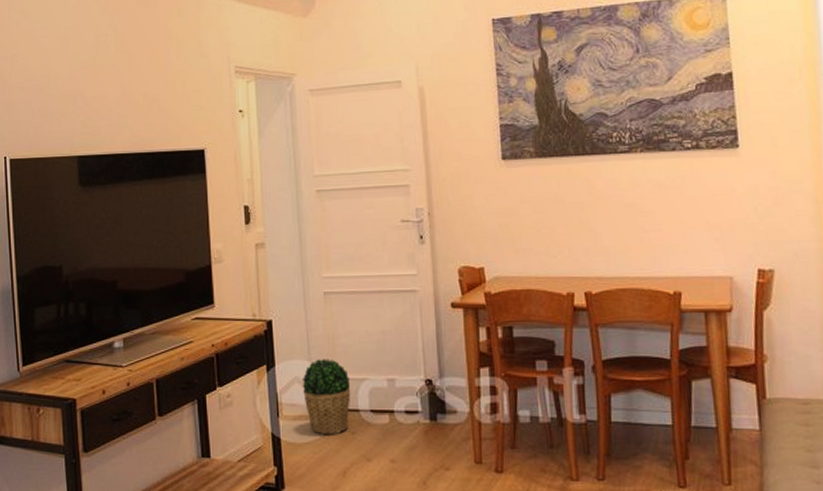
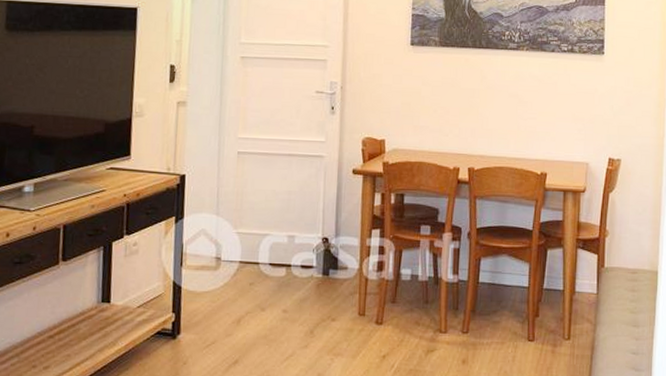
potted plant: present [301,359,351,435] -> none [208,214,254,286]

